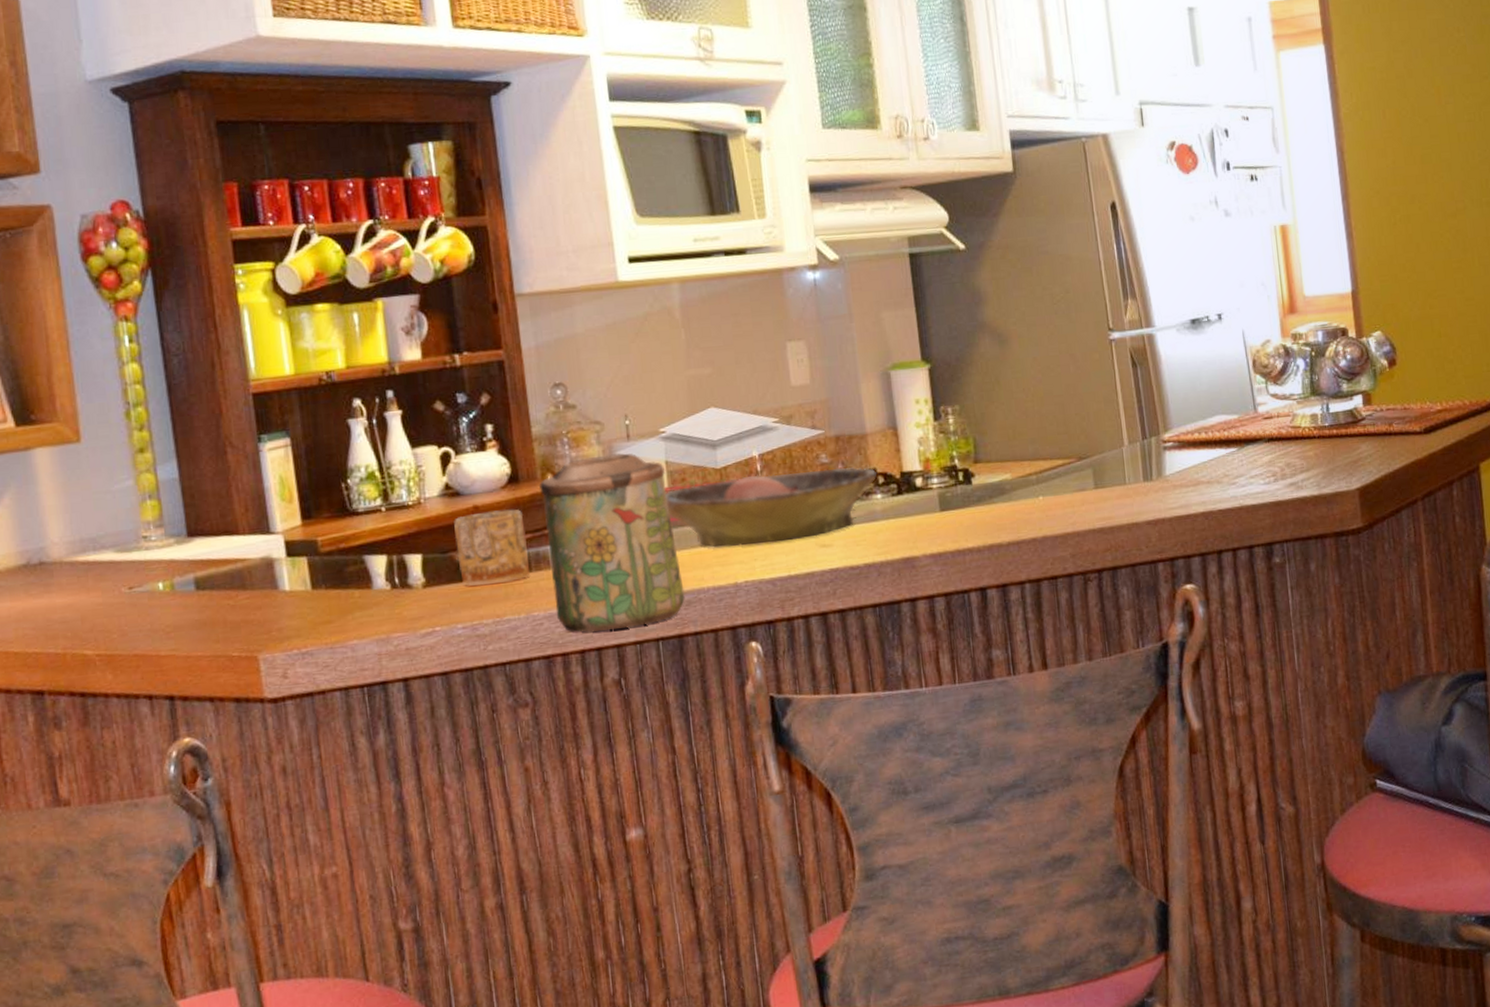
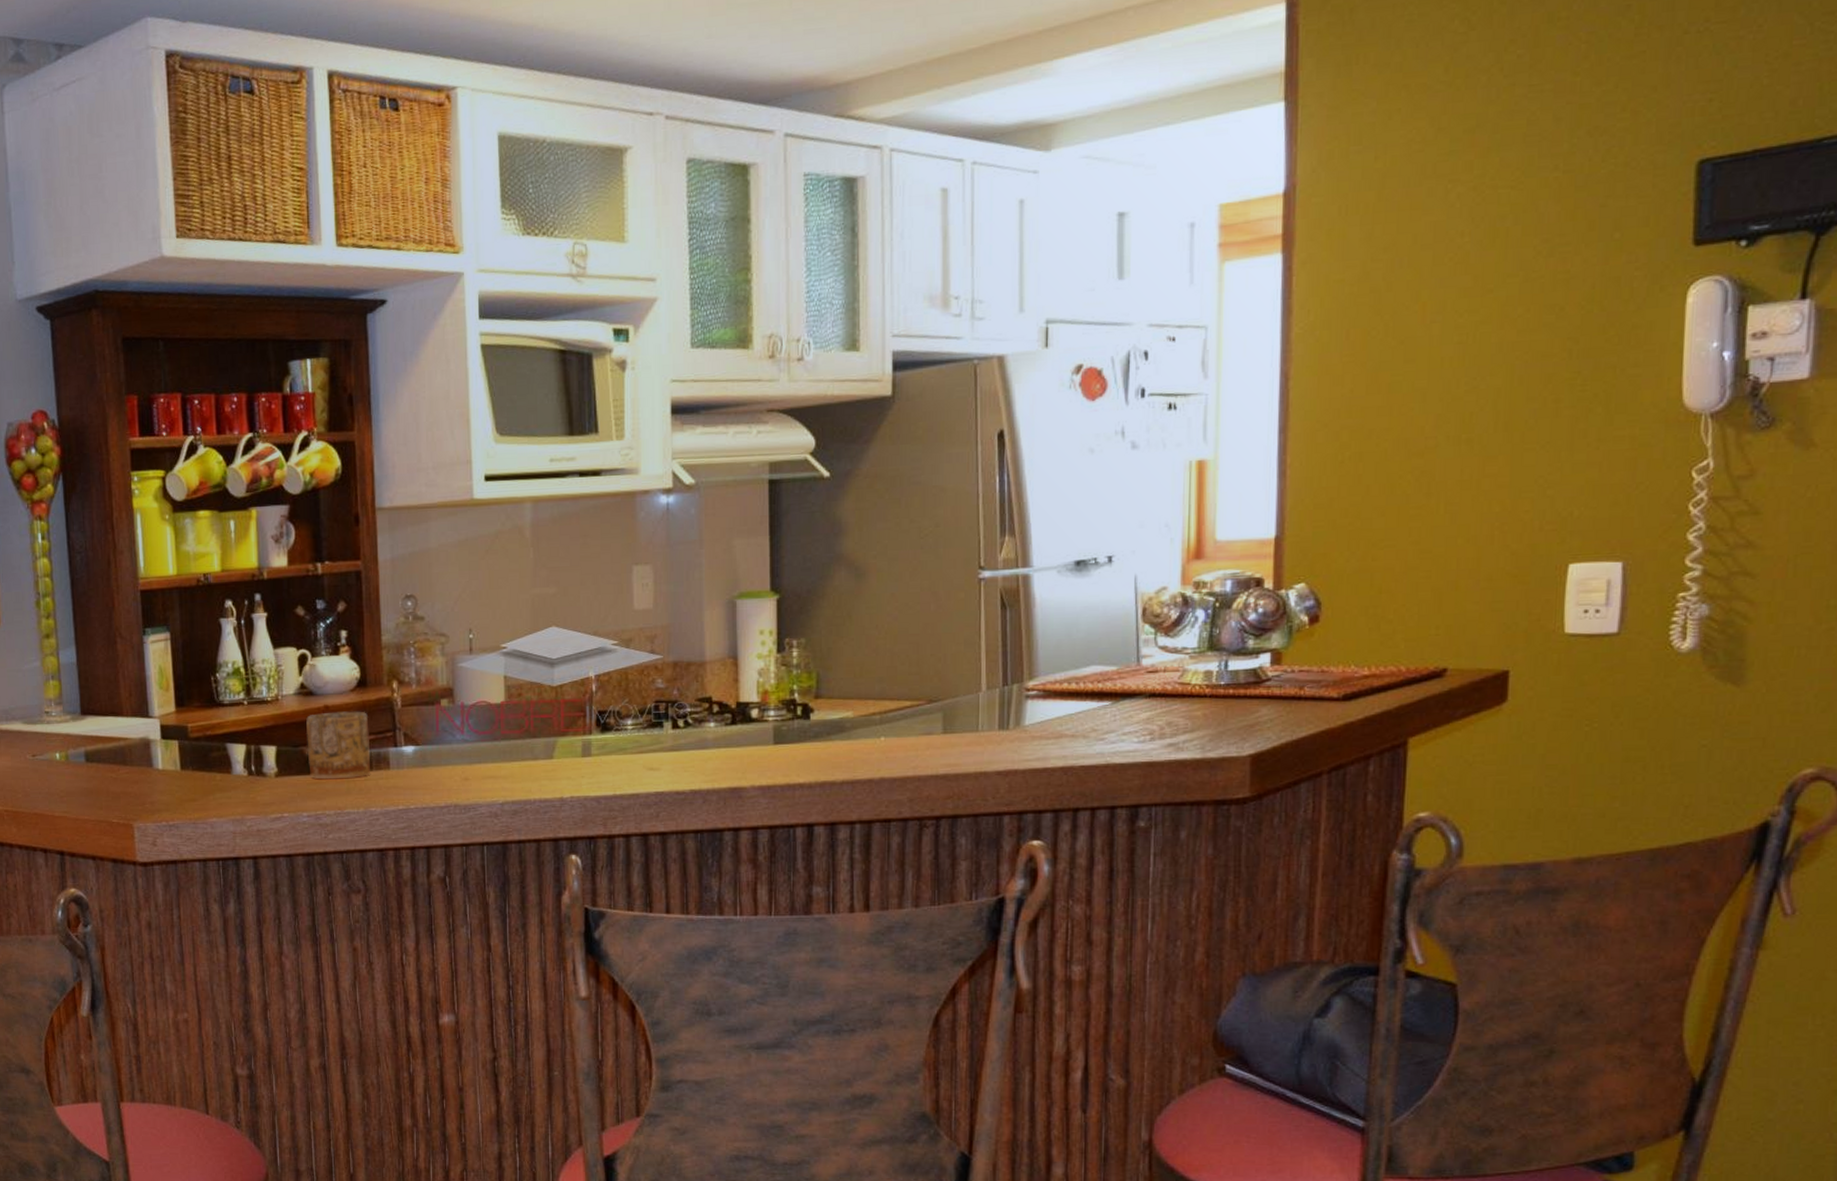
canister: present [538,453,686,632] -> none [384,665,513,831]
bowl: present [665,467,877,548] -> none [502,693,711,763]

